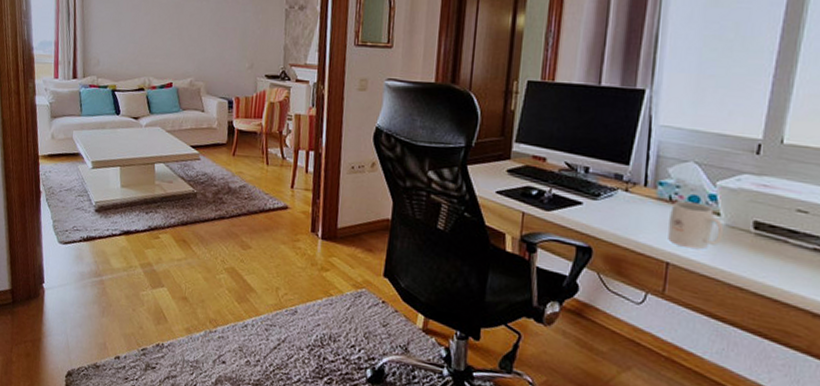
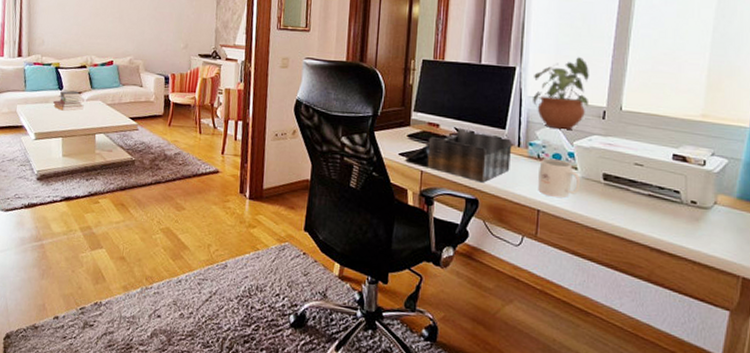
books: none [110,115,142,138] -> present [53,90,84,111]
desk organizer: none [502,165,638,228] -> present [404,130,513,183]
potted plant: none [665,76,742,166] -> present [533,56,589,129]

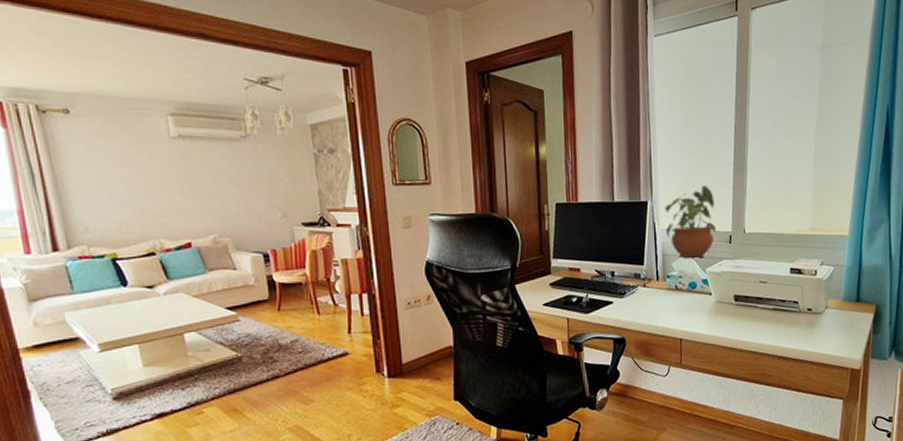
books: present [53,90,84,111] -> none [117,285,162,312]
desk organizer: present [404,130,513,183] -> none [549,271,652,321]
mug: present [538,158,581,199] -> none [678,287,716,325]

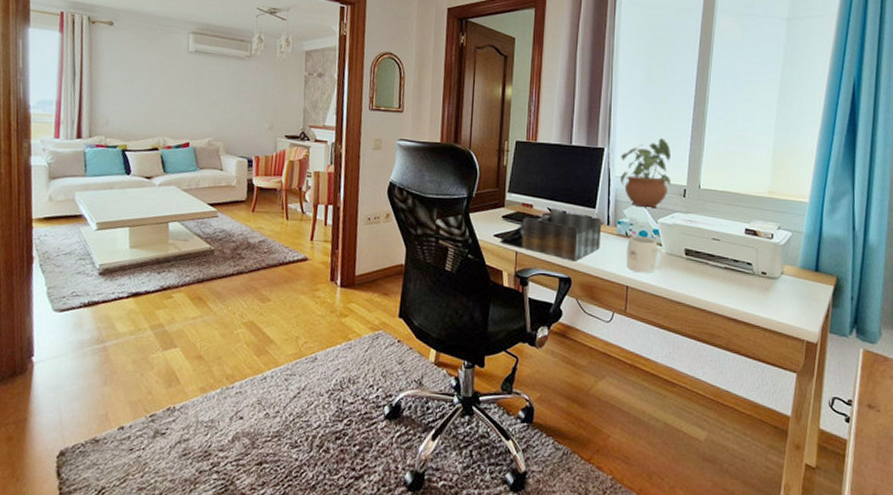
desk organizer: none [549,271,652,321] -> present [499,210,602,262]
mug: none [678,287,716,325] -> present [627,235,665,275]

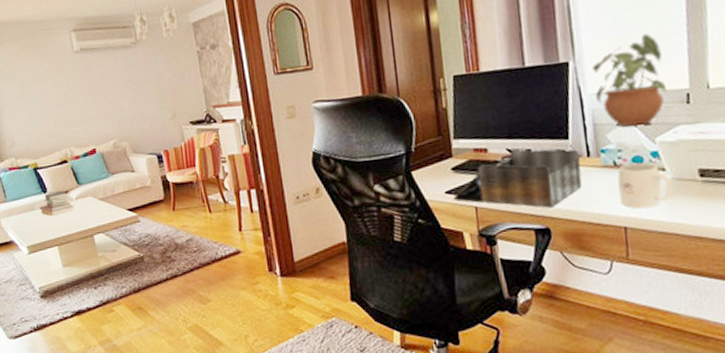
books: none [119,175,155,198] -> present [40,190,75,216]

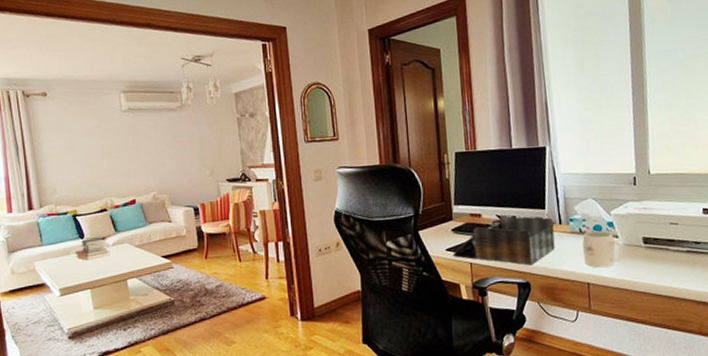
potted plant: present [592,33,666,127] -> none [564,128,619,201]

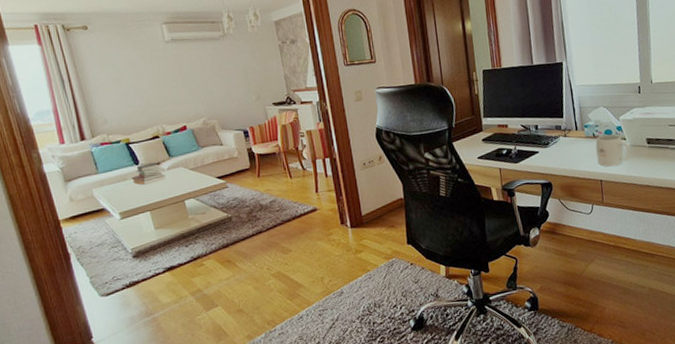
desk organizer: present [452,216,555,266] -> none [483,125,573,168]

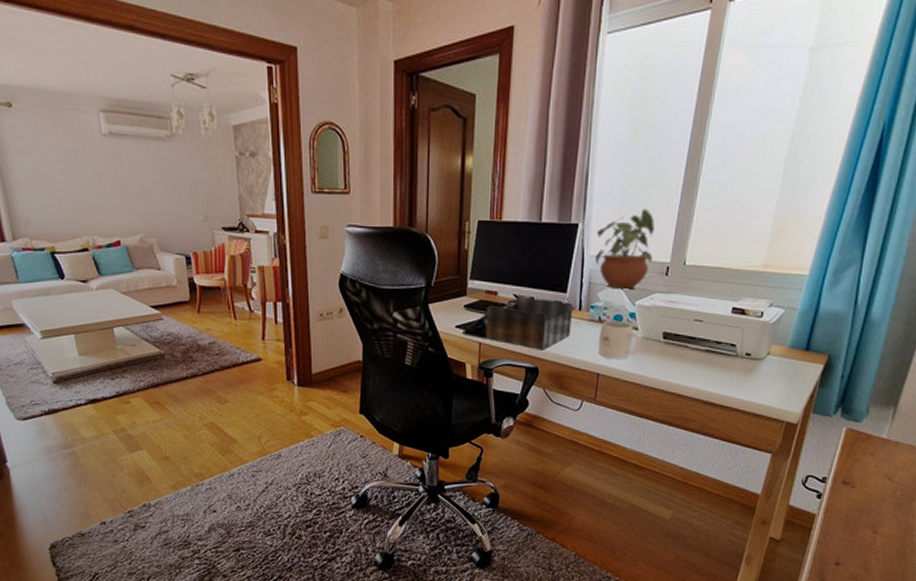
books: present [132,162,166,185] -> none [56,279,94,303]
desk organizer: none [483,125,573,168] -> present [461,297,574,350]
potted plant: none [578,43,626,109] -> present [595,208,655,288]

